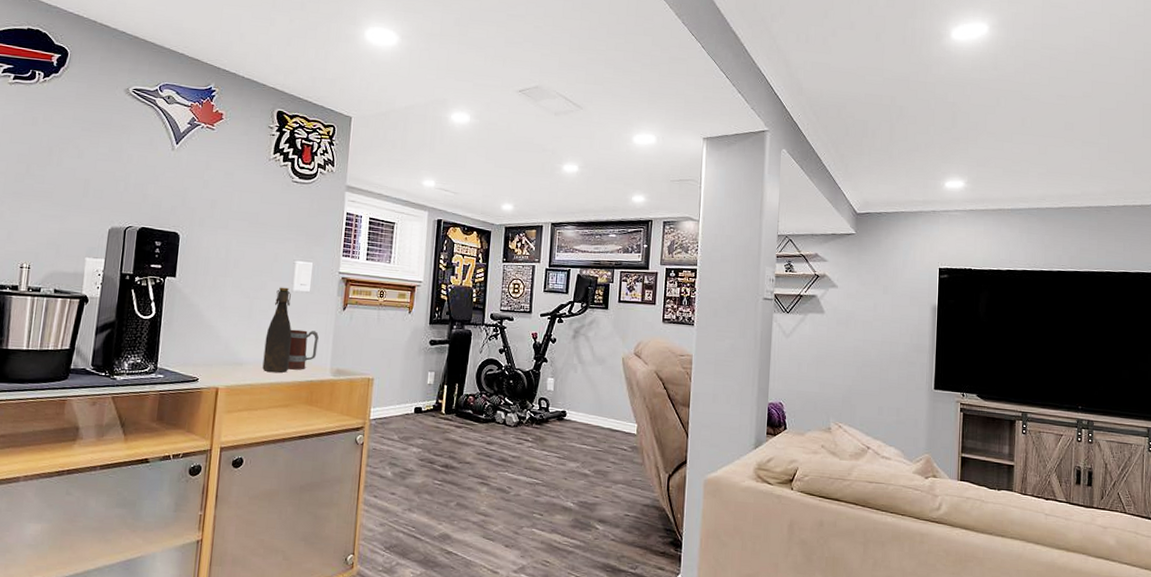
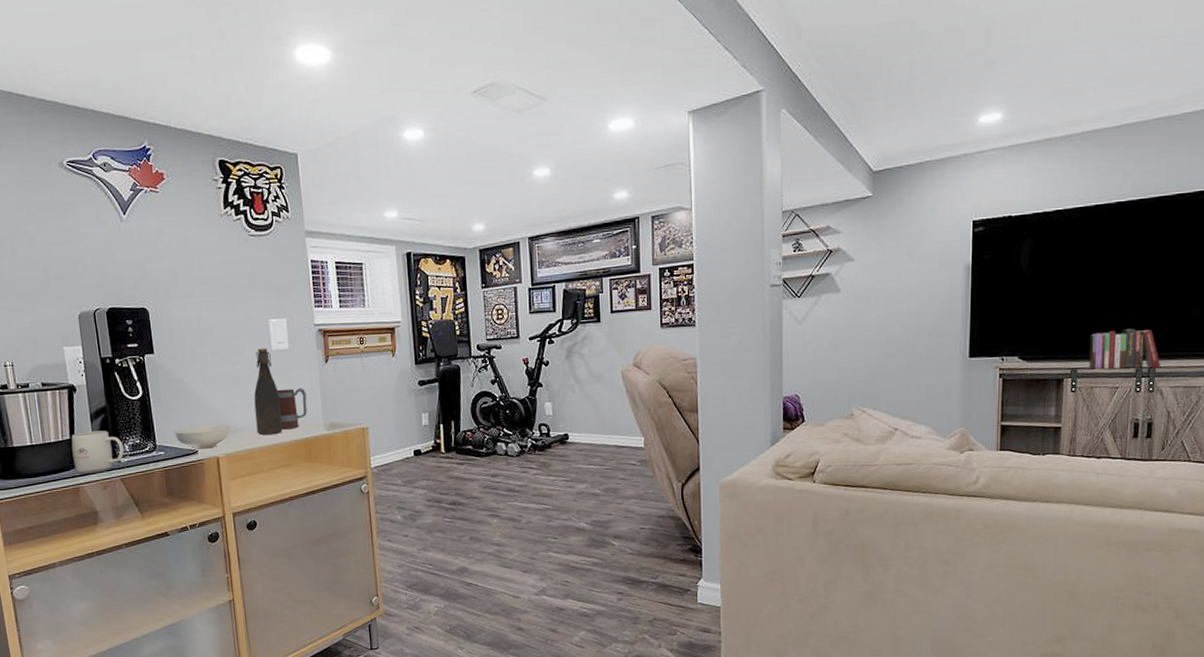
mug: none [66,344,123,388] -> present [71,430,124,474]
bowl: none [177,354,237,378] -> present [173,424,231,449]
books: none [1037,382,1098,422] -> present [1089,328,1161,370]

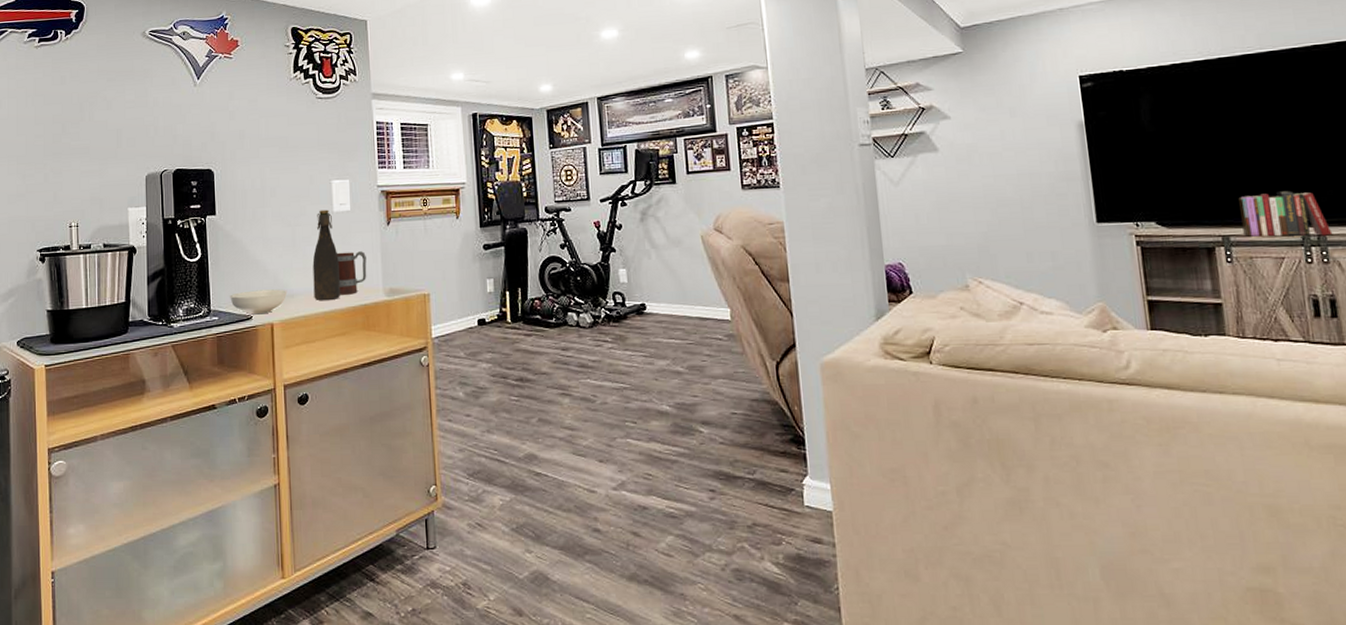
mug: present [71,430,124,474] -> none [126,294,177,340]

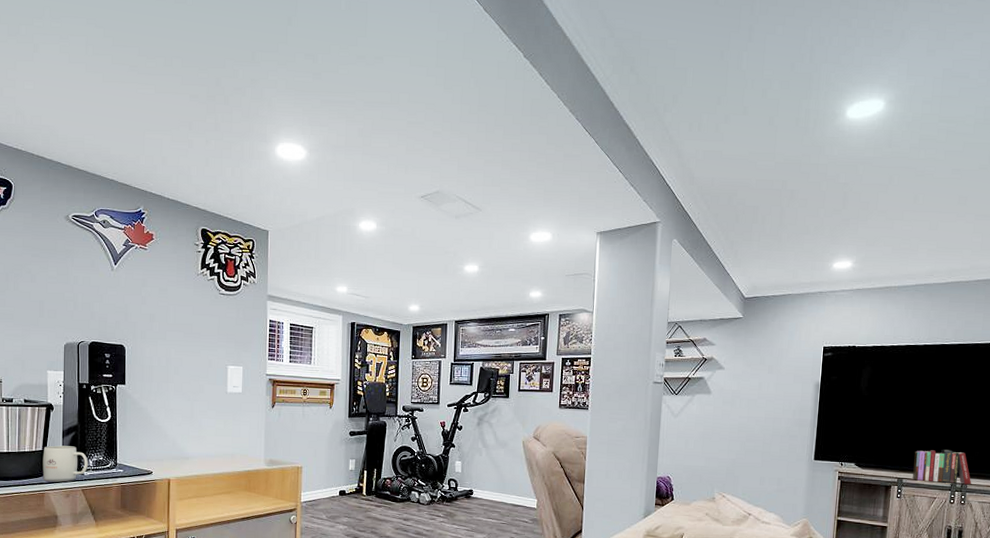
mug: none [126,294,177,340] -> present [42,445,88,483]
bowl: present [229,289,288,315] -> none [133,450,184,471]
bottle: present [312,209,340,301] -> none [206,389,229,465]
beer mug: present [337,251,367,295] -> none [227,426,252,462]

